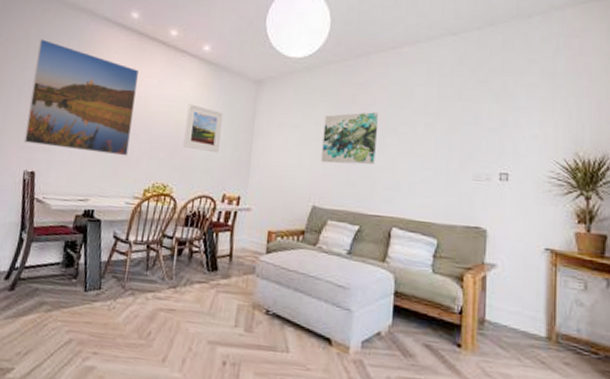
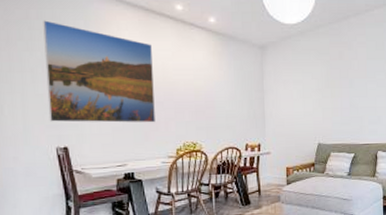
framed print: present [183,104,224,153] -> none [203,71,237,111]
wall art: present [321,112,379,165] -> none [320,65,361,109]

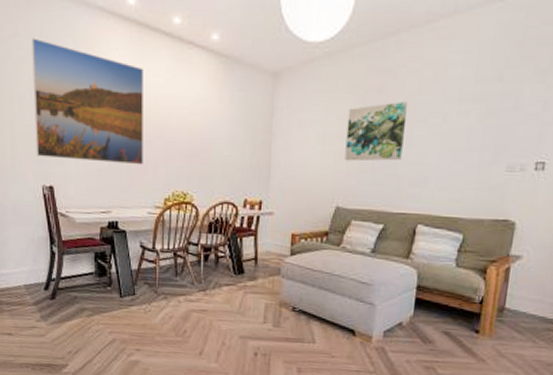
wall art: none [320,65,361,109] -> present [345,102,408,161]

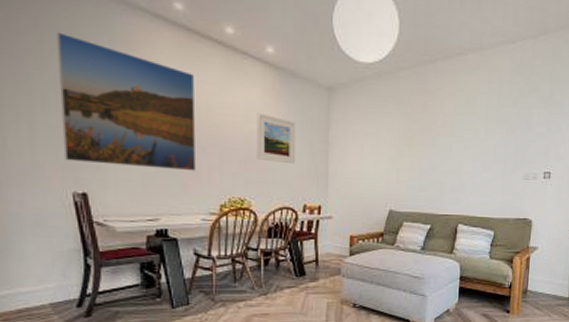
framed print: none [199,104,239,157] -> present [257,113,296,164]
wall art: present [345,102,408,161] -> none [395,119,447,170]

